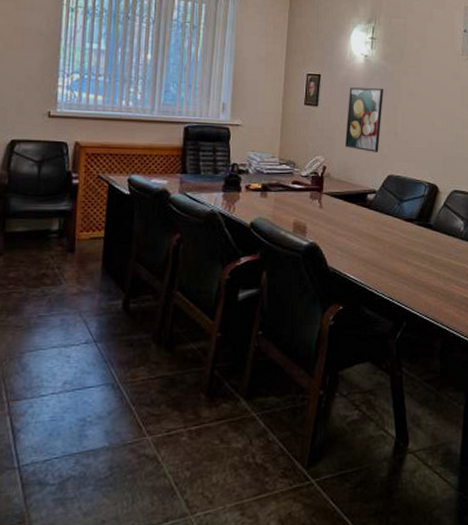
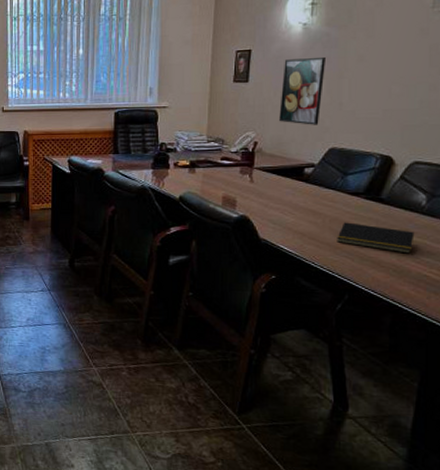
notepad: none [395,248,456,278] -> present [337,222,415,254]

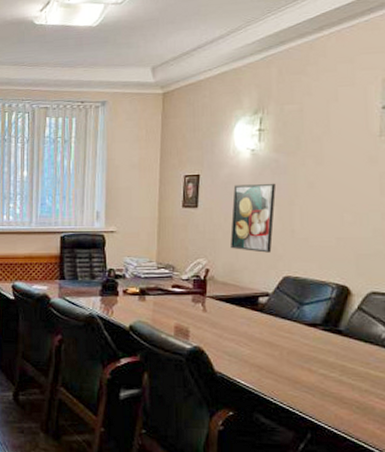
notepad: present [337,222,415,254] -> none [296,355,377,389]

